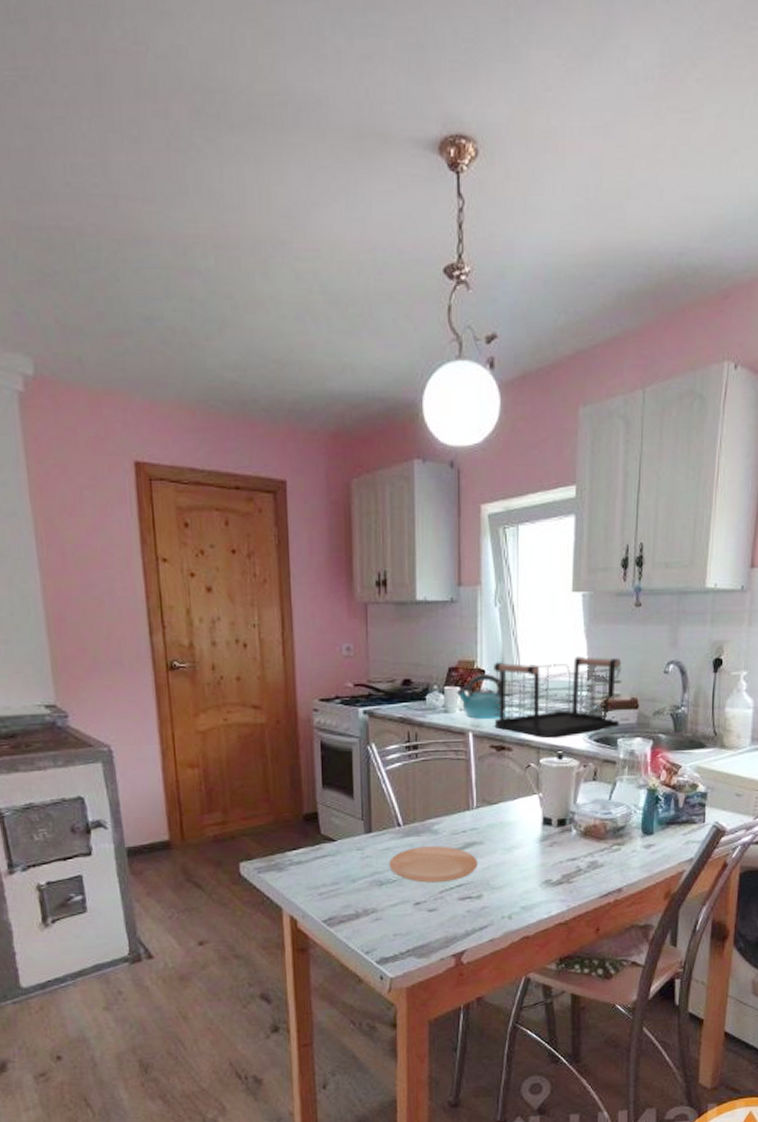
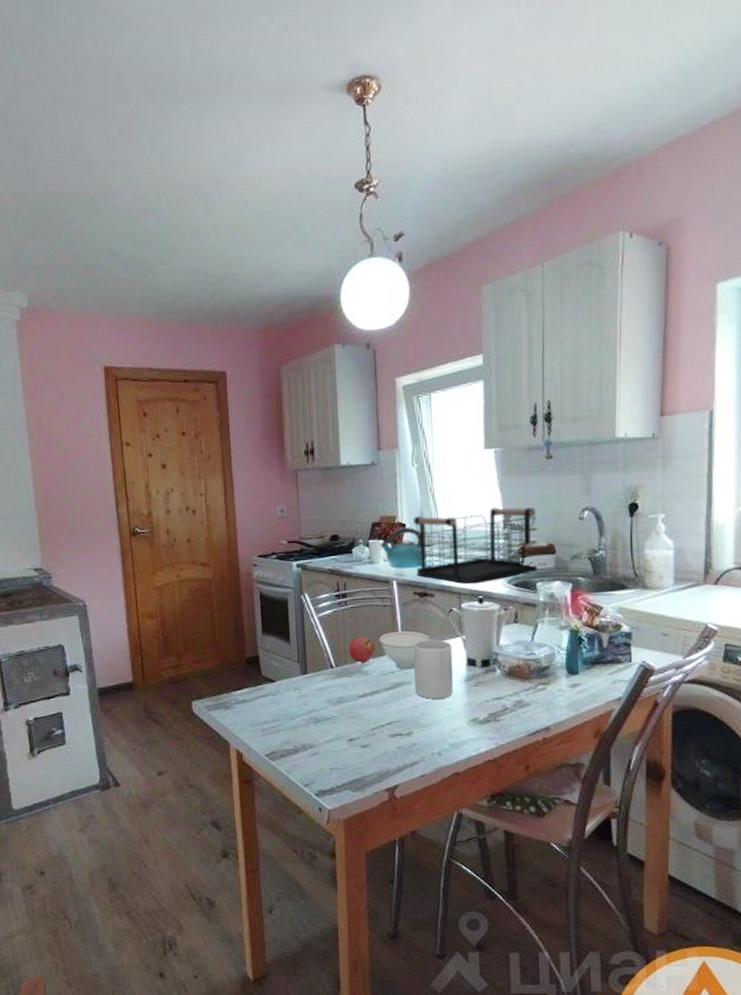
plate: present [389,846,478,883] -> none [324,686,407,720]
fruit: none [418,792,447,821] -> present [349,636,376,663]
bowl: none [451,787,506,828] -> present [379,630,430,669]
mug: none [487,797,528,861] -> present [413,639,453,700]

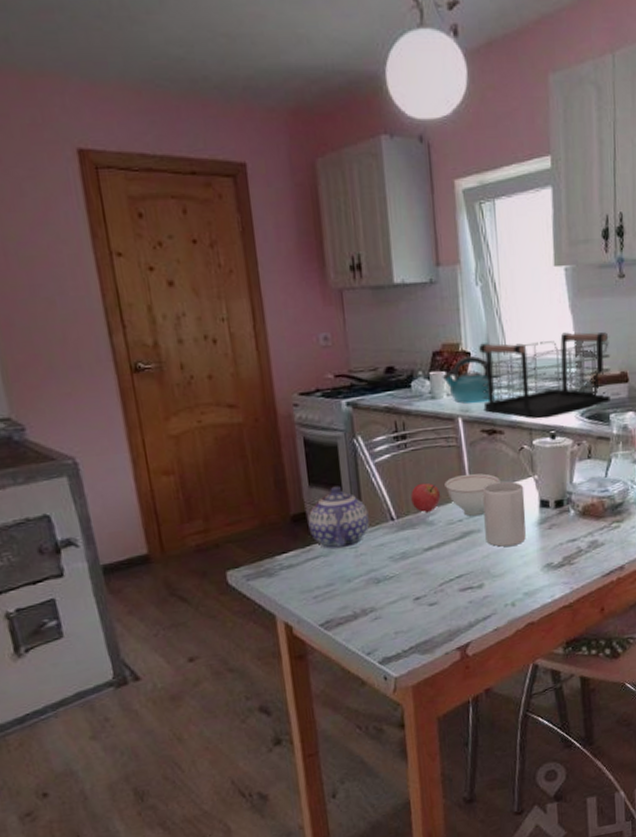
teapot: none [260,635,312,690] -> present [307,486,370,550]

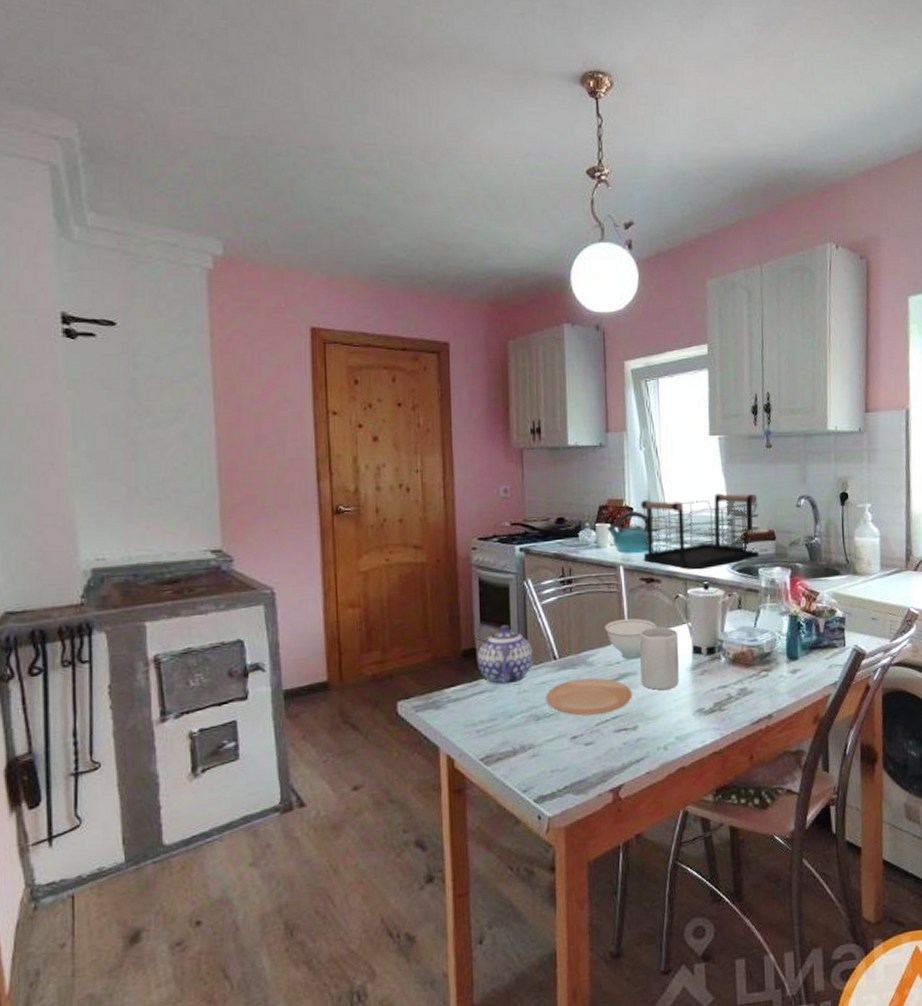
plate: none [385,537,477,577] -> present [546,677,632,716]
fruit: present [411,482,441,513] -> none [573,625,601,653]

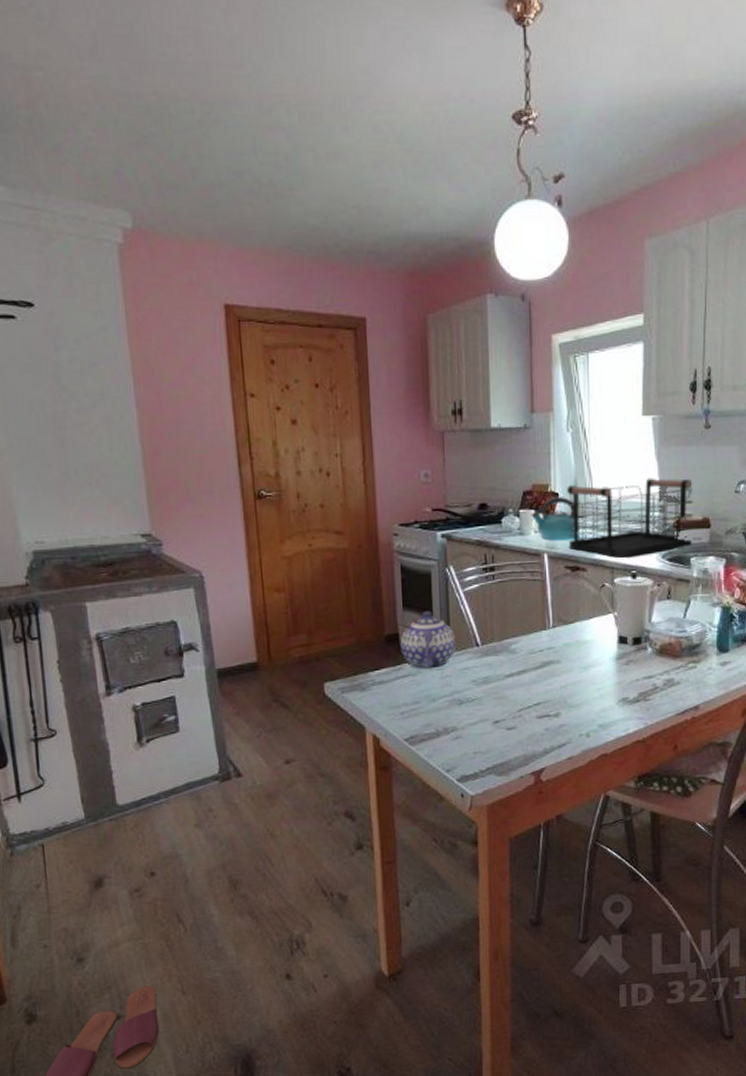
plate: present [546,677,632,716] -> none [468,665,555,701]
bowl: present [605,618,657,659] -> none [528,607,581,647]
mug: present [639,627,679,691] -> none [563,616,604,679]

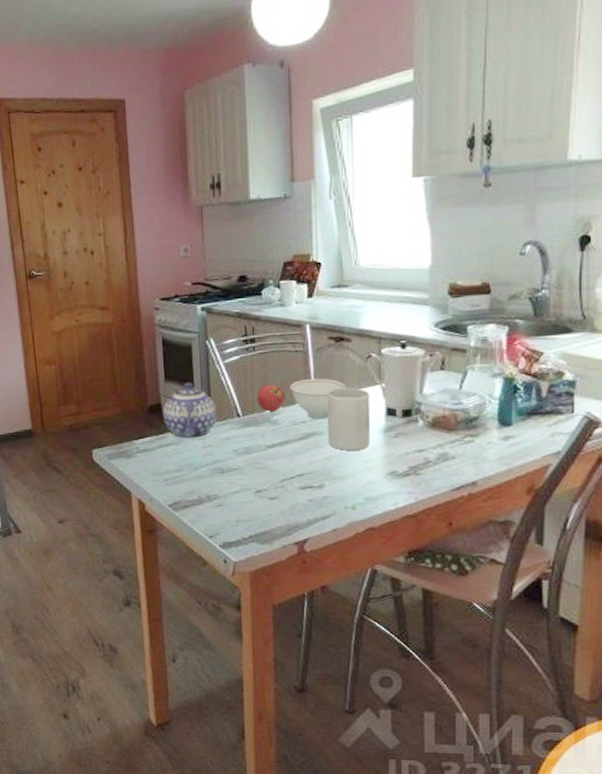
fruit: none [496,613,524,641] -> present [257,384,286,412]
bowl: none [528,607,581,647] -> present [290,378,346,418]
kettle: present [531,497,581,541] -> none [292,266,345,311]
mug: none [563,616,604,679] -> present [327,387,371,452]
dish rack: present [567,478,693,558] -> none [330,243,470,327]

